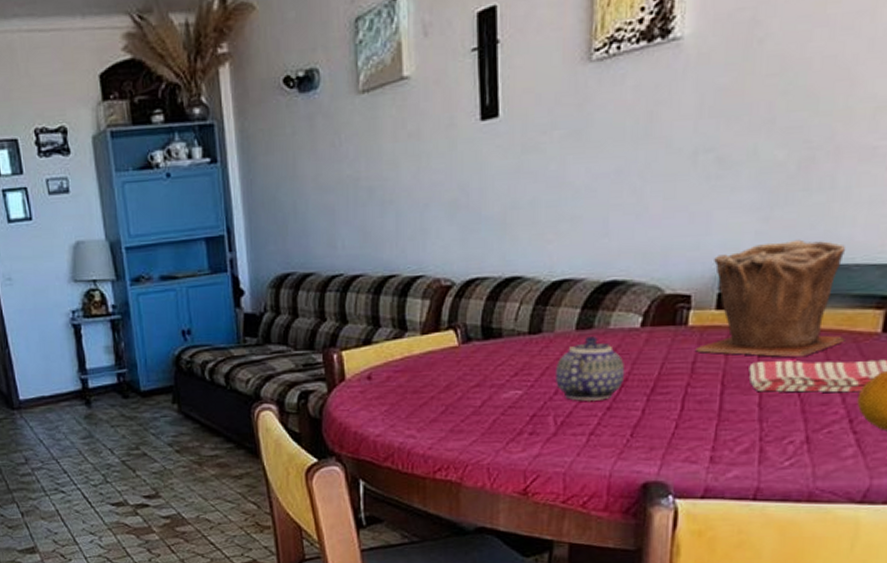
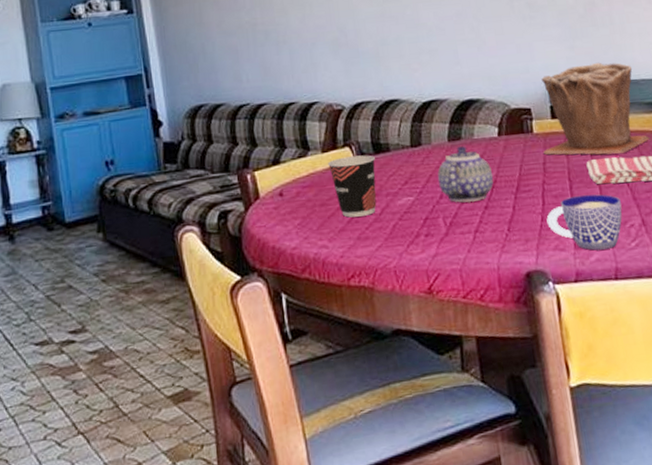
cup: none [427,340,483,408] -> present [328,155,377,218]
cup: none [681,402,784,466] -> present [546,194,622,251]

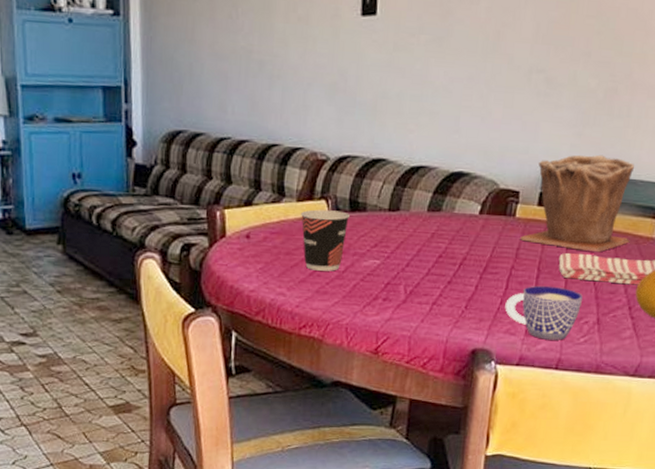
teapot: present [437,146,494,203] -> none [407,218,465,276]

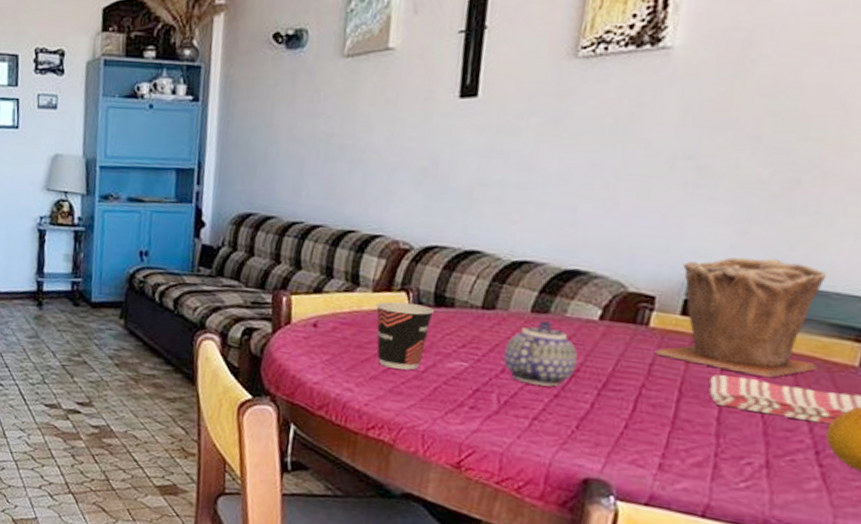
teapot: none [407,218,465,276] -> present [503,320,578,387]
cup: present [505,285,583,340] -> none [630,410,744,482]

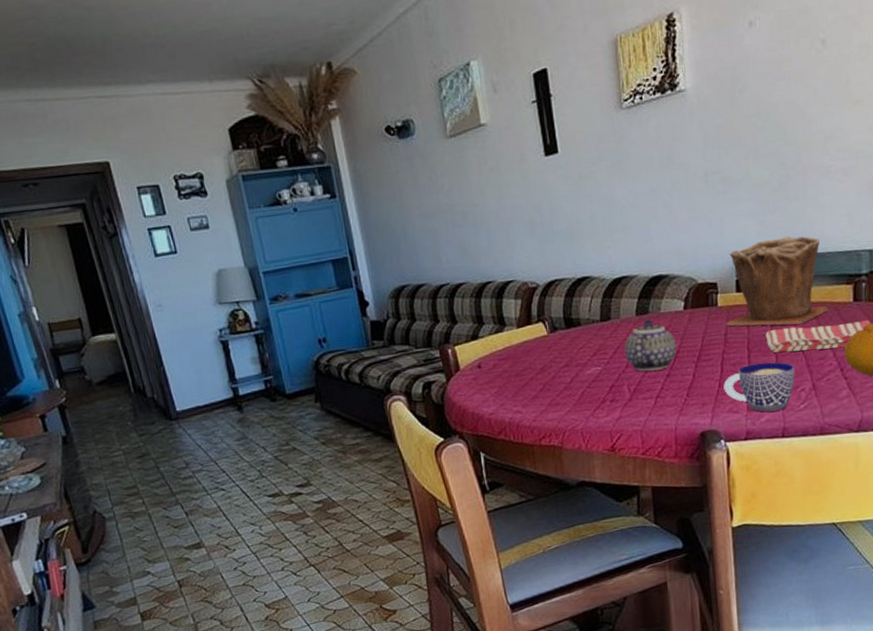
cup: present [376,301,434,370] -> none [523,329,567,386]
cup: none [630,410,744,482] -> present [723,362,795,412]

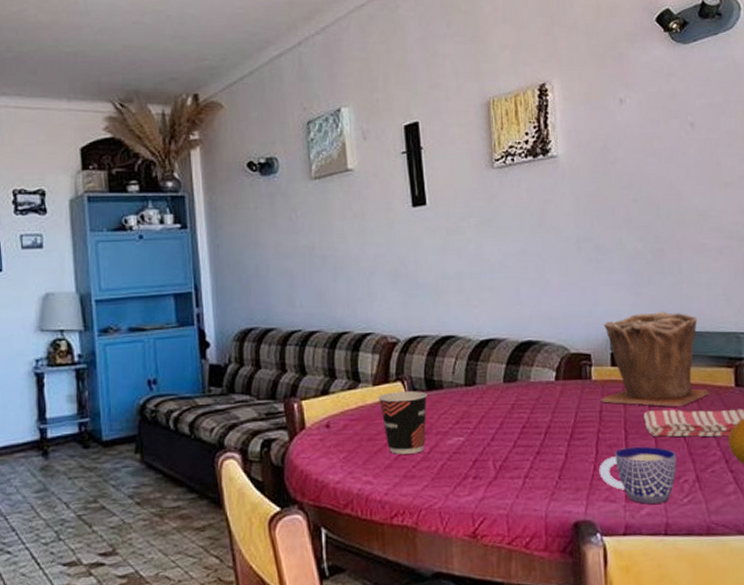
cup: none [523,329,567,386] -> present [378,391,427,454]
teapot: present [624,319,677,372] -> none [490,388,548,447]

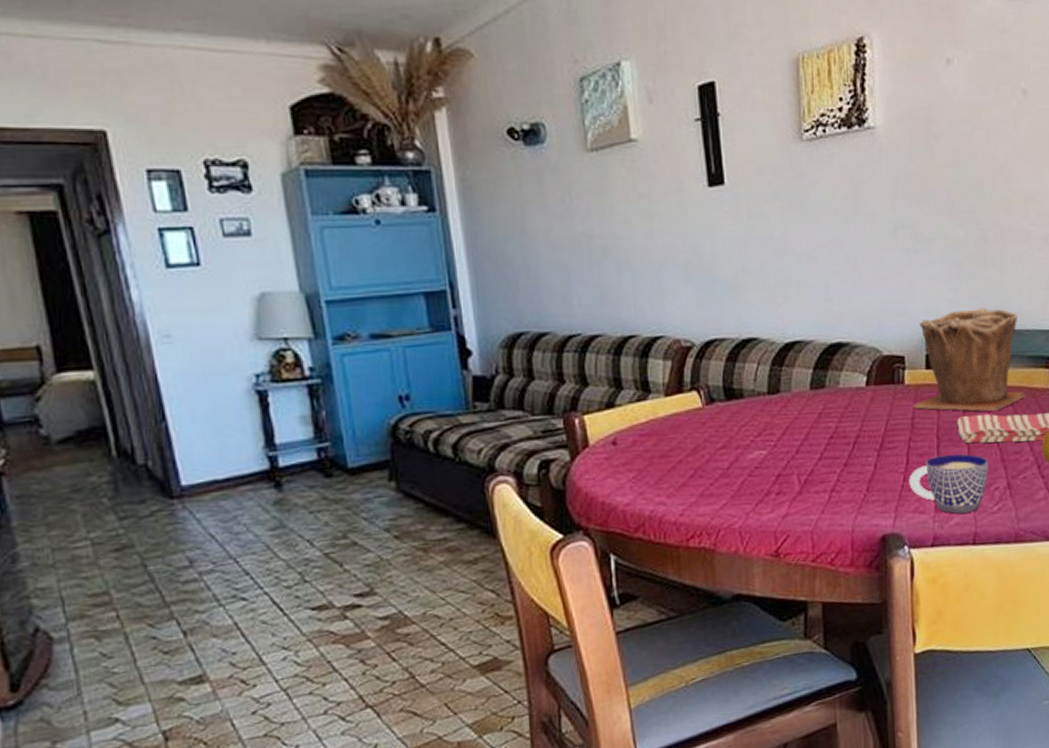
cup: present [378,391,427,454] -> none [671,401,726,472]

